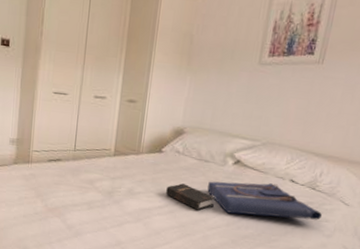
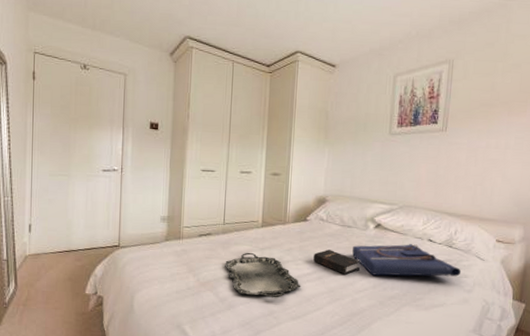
serving tray: none [74,180,152,229] -> present [225,252,301,298]

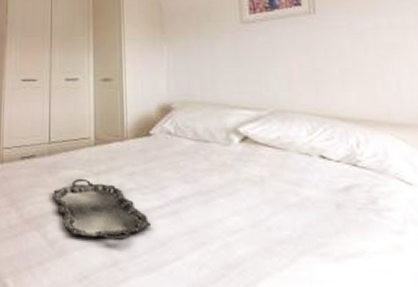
hardback book: present [313,250,360,275] -> none [164,173,228,208]
tote bag: present [352,244,461,277] -> none [215,163,379,210]

